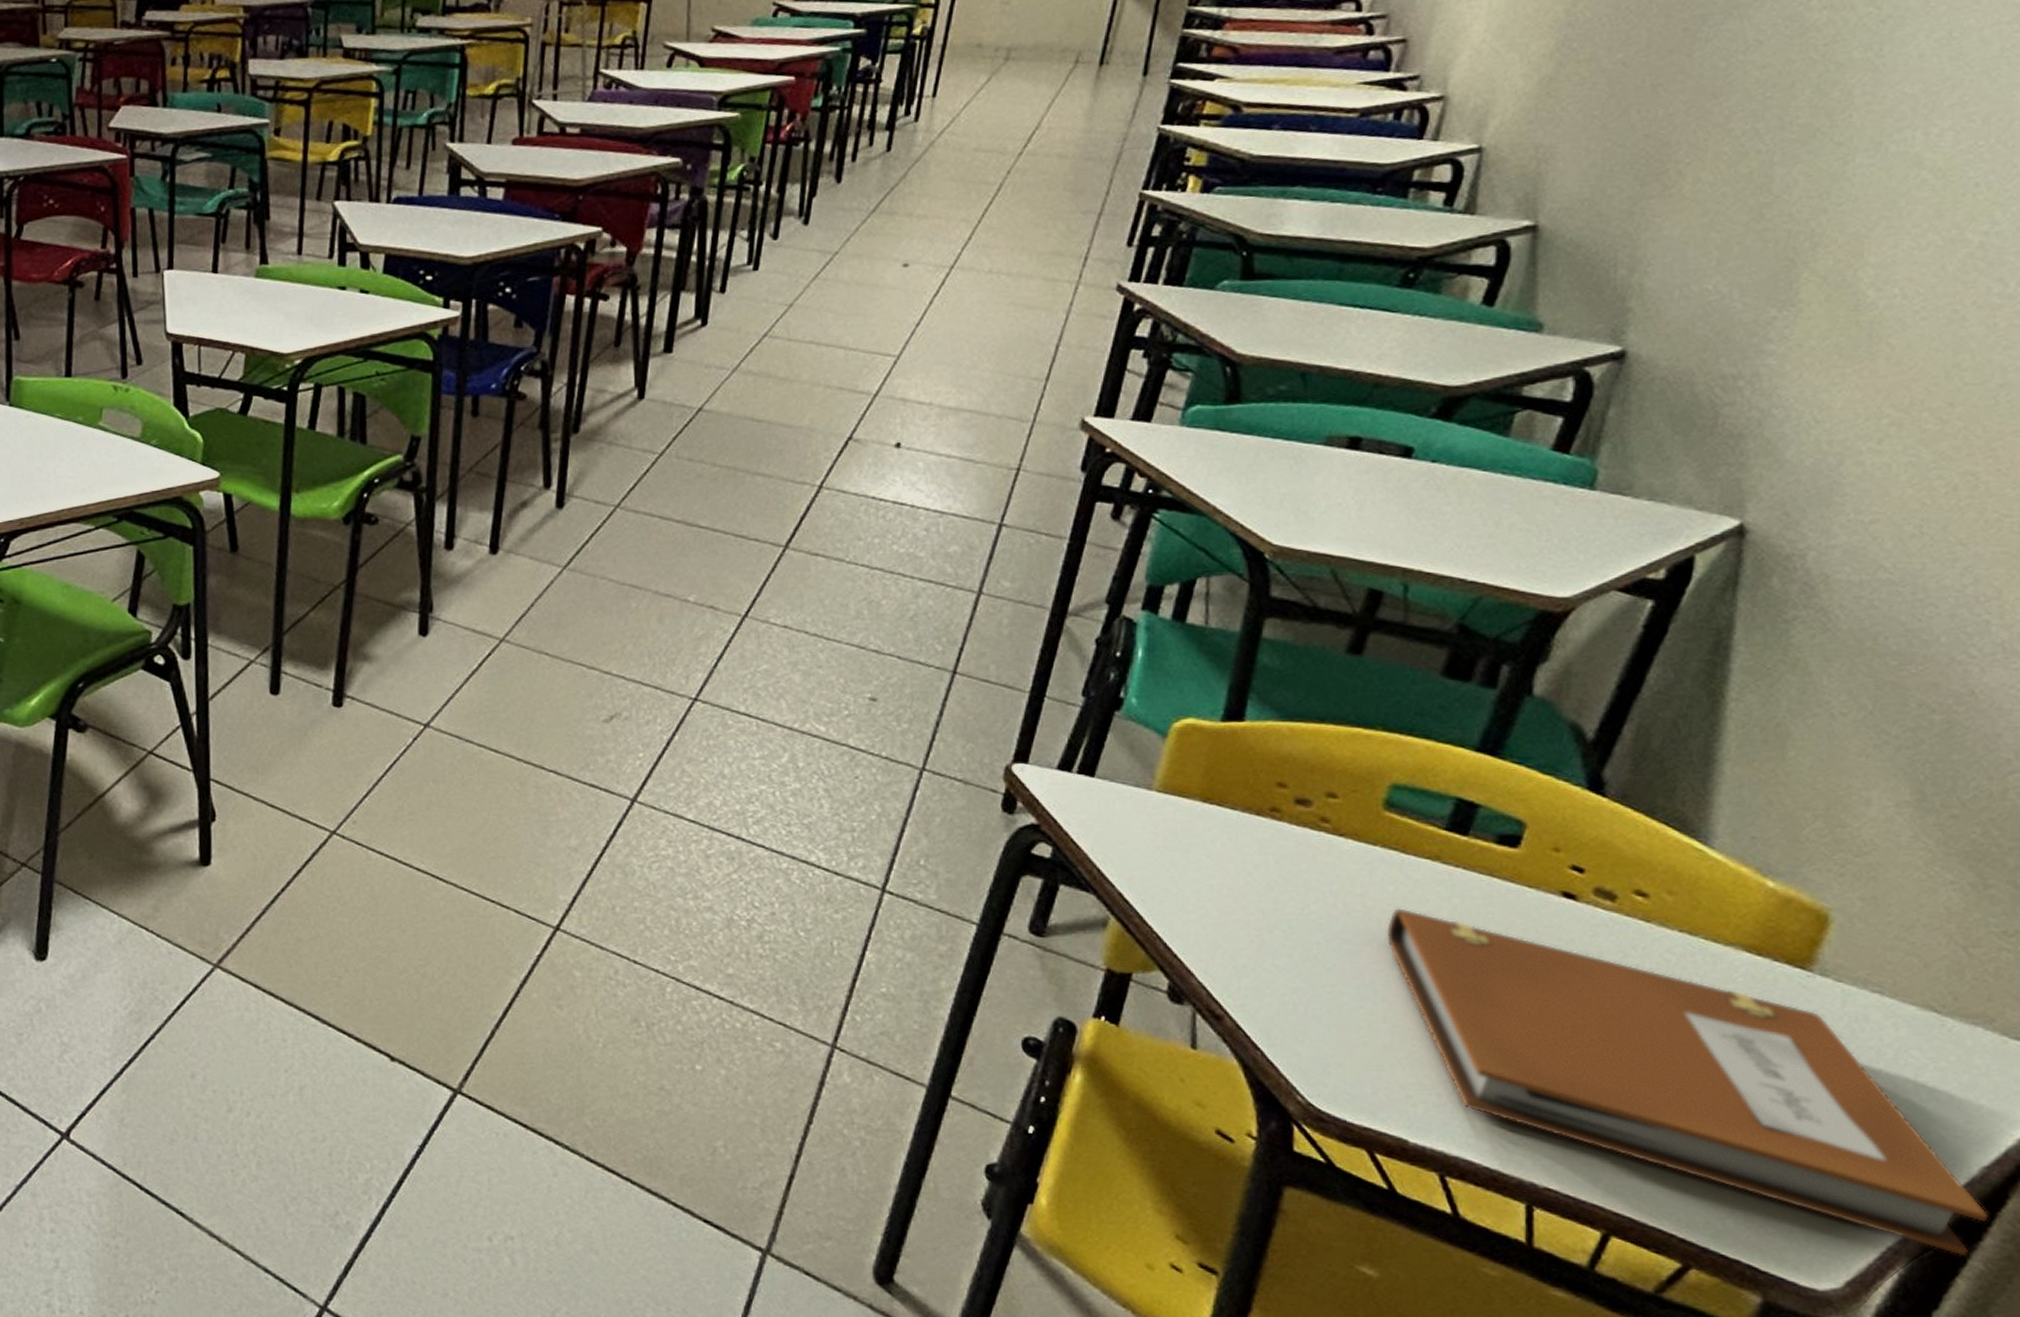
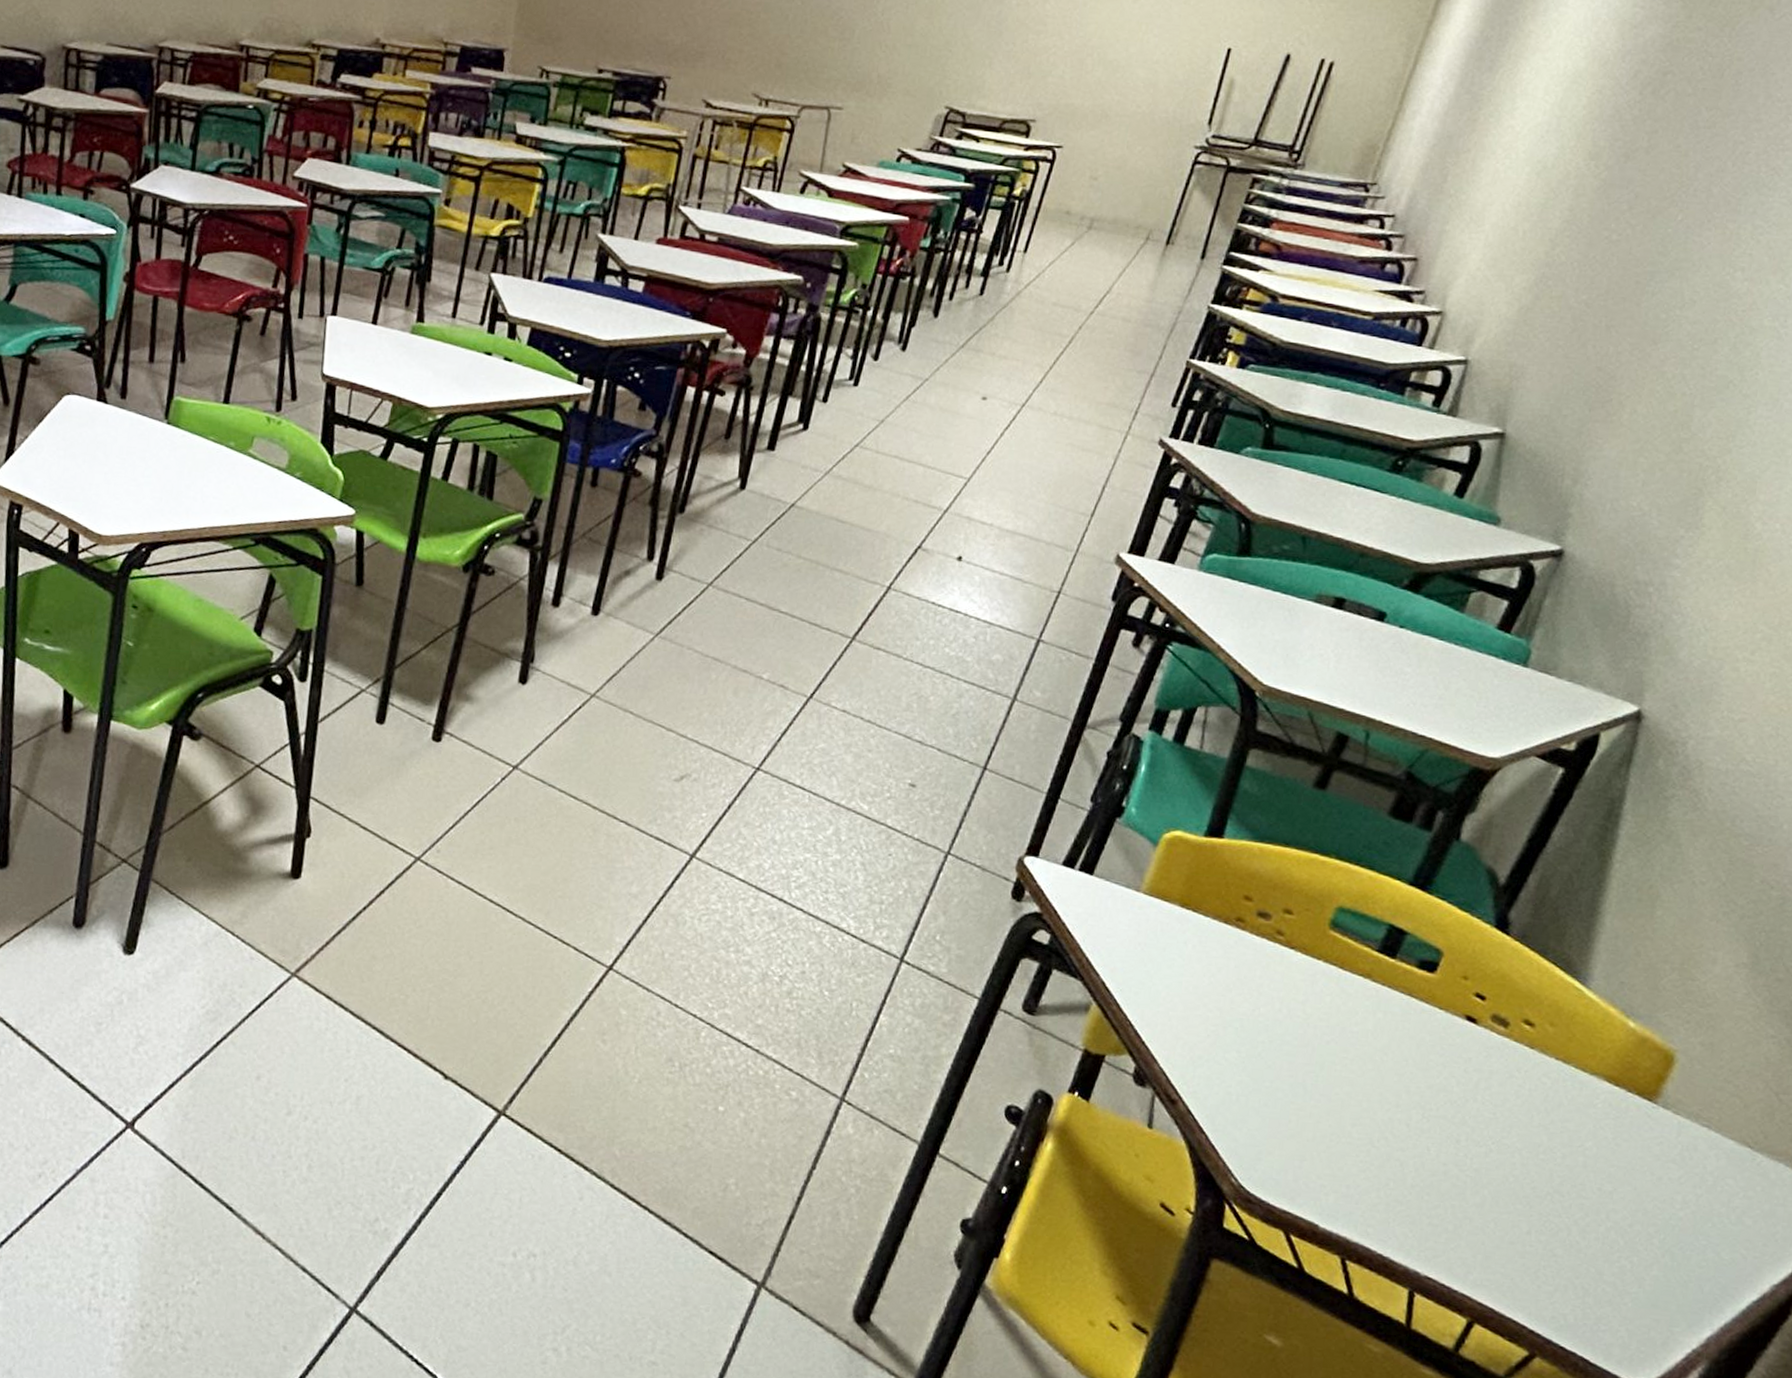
notebook: present [1387,908,1989,1257] -> none [1319,1017,1774,1362]

